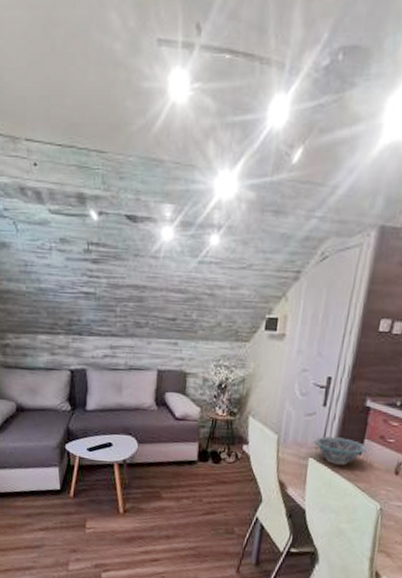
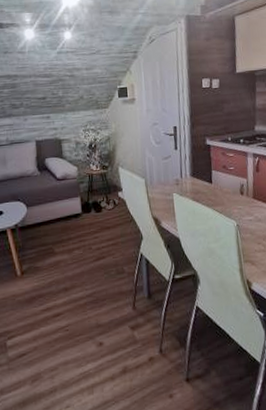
bowl: present [314,436,367,465] -> none [174,172,215,195]

